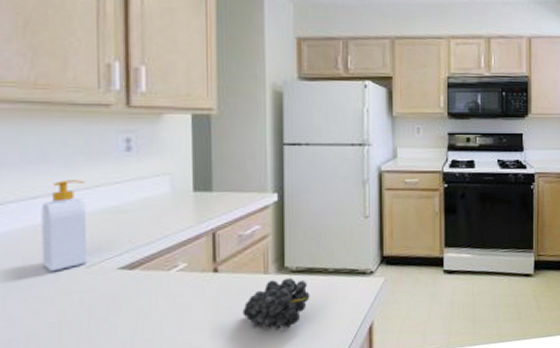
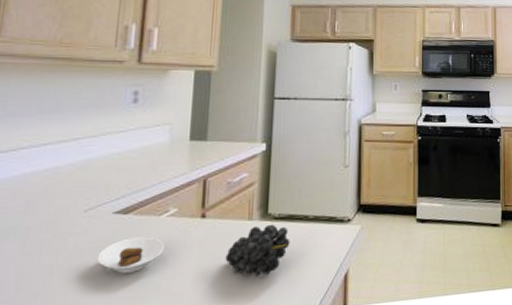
soap bottle: present [41,180,88,272] -> none [43,128,92,215]
saucer: none [106,292,177,329] -> present [97,236,165,273]

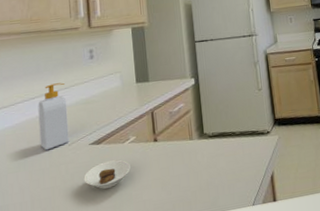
soap bottle: none [43,128,92,215] -> present [38,82,70,151]
fruit: present [225,224,290,277] -> none [176,141,225,183]

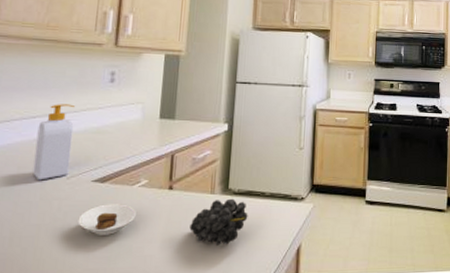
fruit: none [176,141,225,183] -> present [189,198,248,246]

